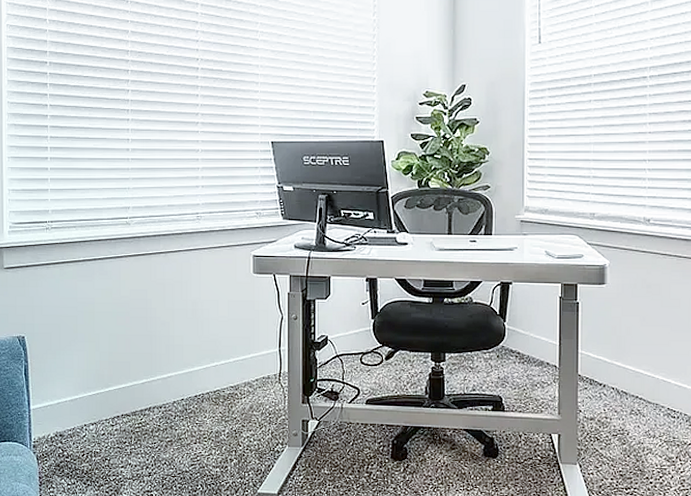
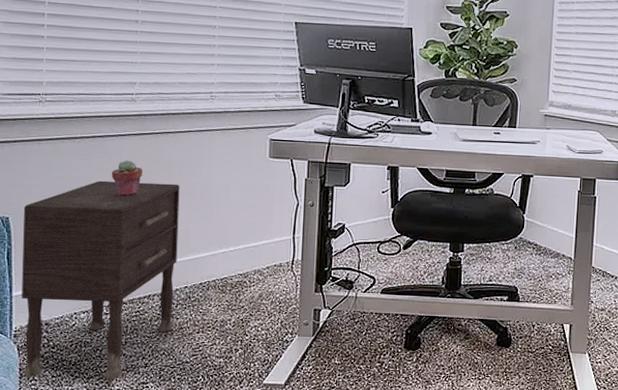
nightstand: none [37,300,173,488] -> present [22,180,180,380]
potted succulent: none [111,280,139,315] -> present [111,160,142,197]

